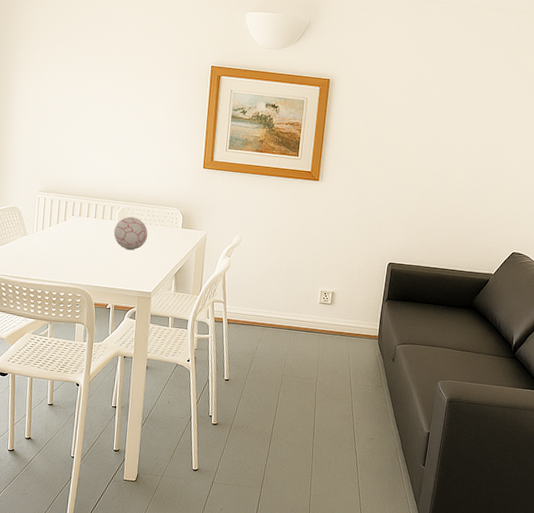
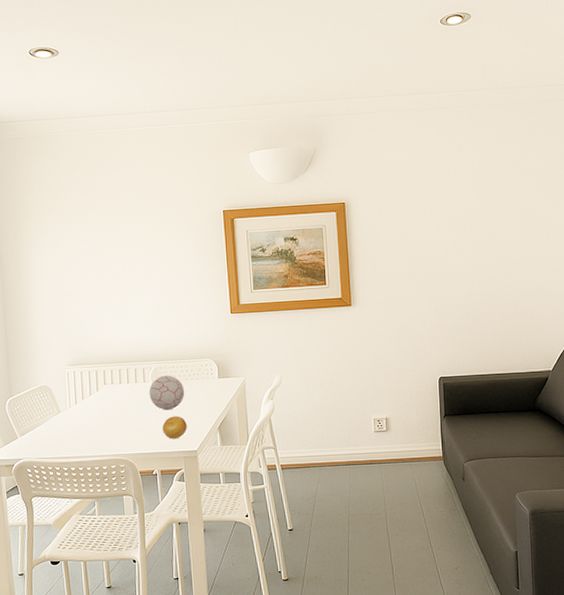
fruit: none [121,256,146,279] -> present [162,416,187,439]

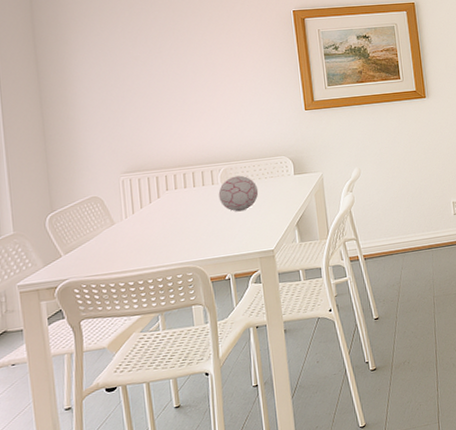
fruit: present [162,416,187,439] -> none [235,216,262,241]

